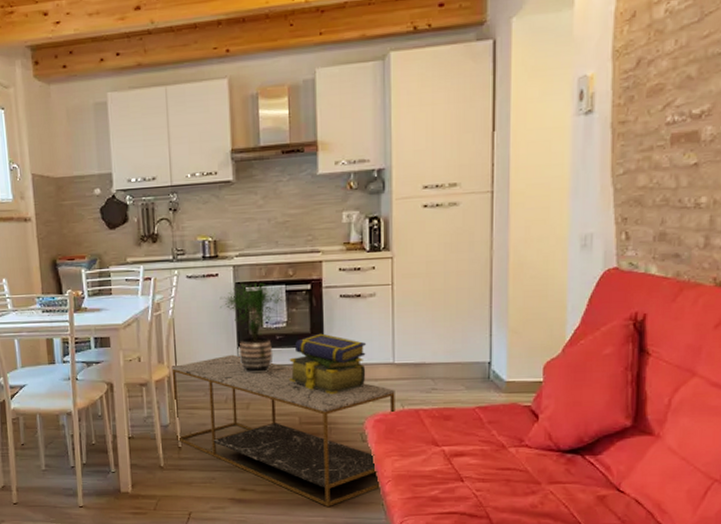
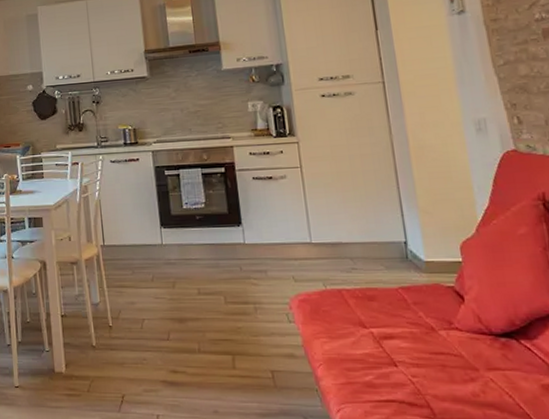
coffee table: present [171,354,395,506] -> none [100,234,318,391]
potted plant: present [220,282,284,374] -> none [141,166,201,253]
stack of books: present [289,333,367,395] -> none [210,213,286,274]

